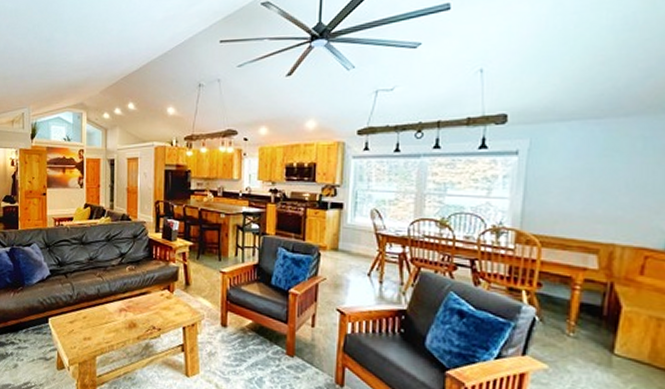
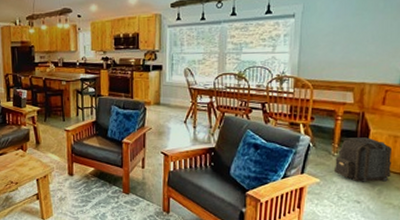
backpack: none [568,314,655,379] -> present [333,137,393,182]

